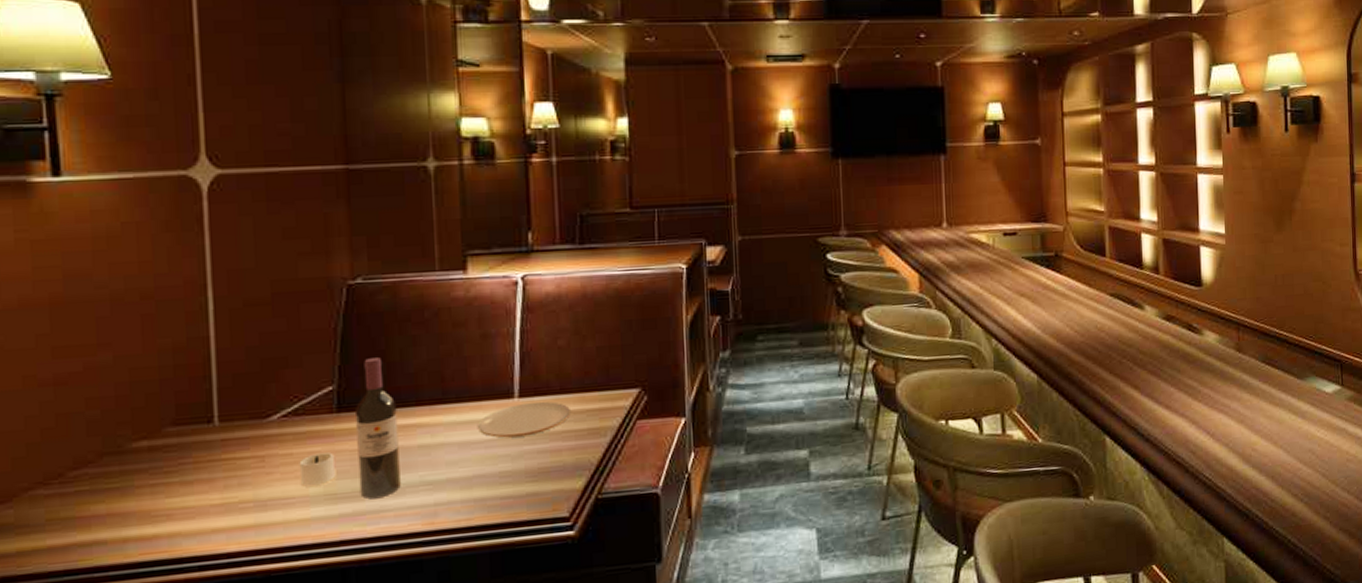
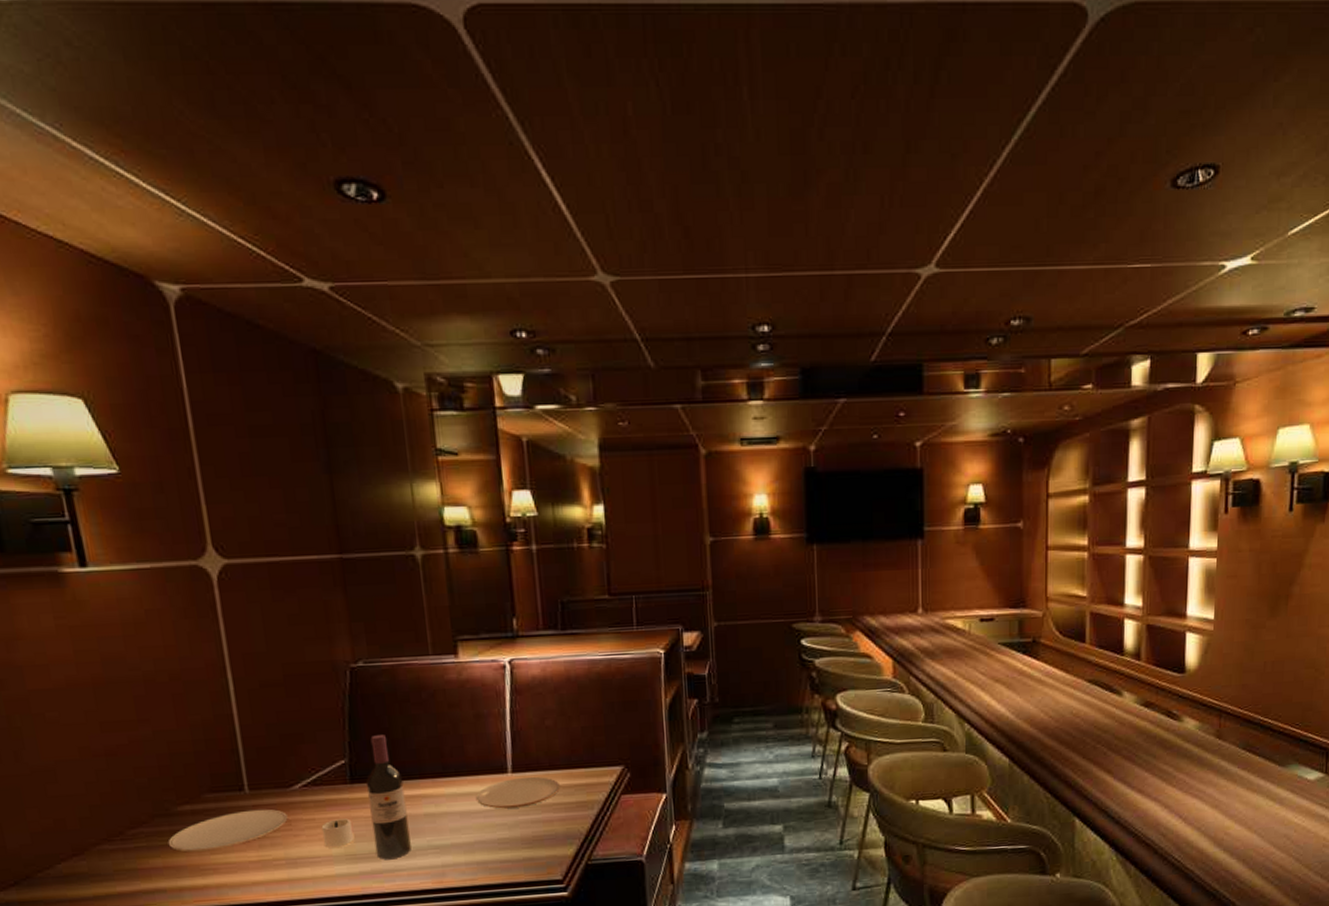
plate: none [116,443,261,496] -> present [168,809,288,852]

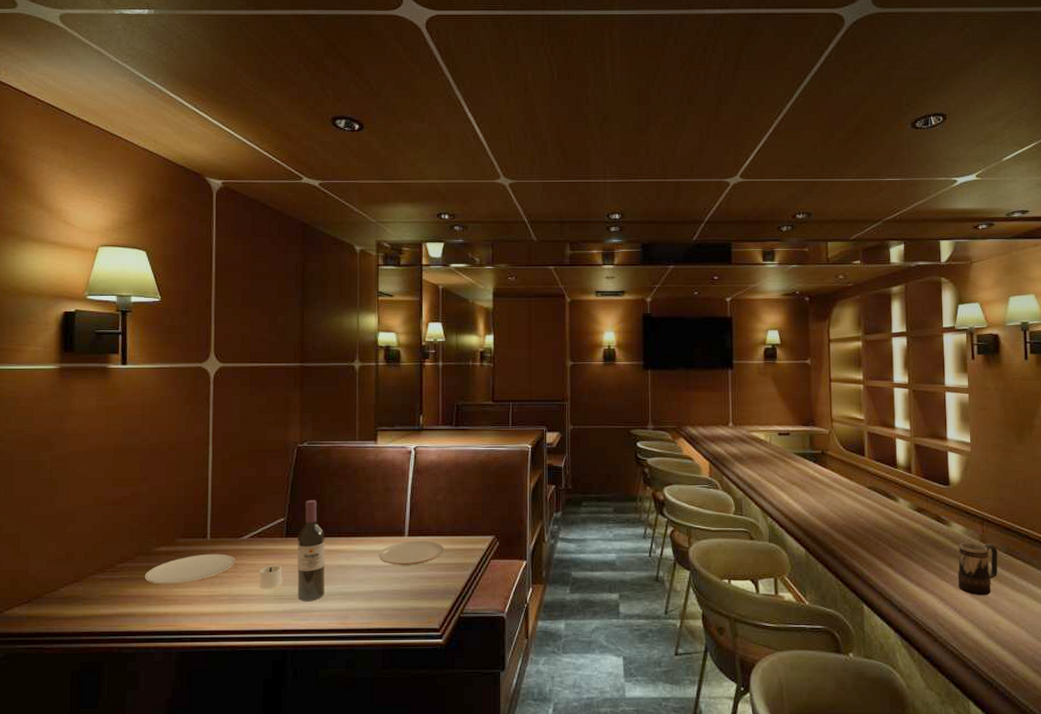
beer mug: none [1186,739,1235,800] -> present [957,543,998,596]

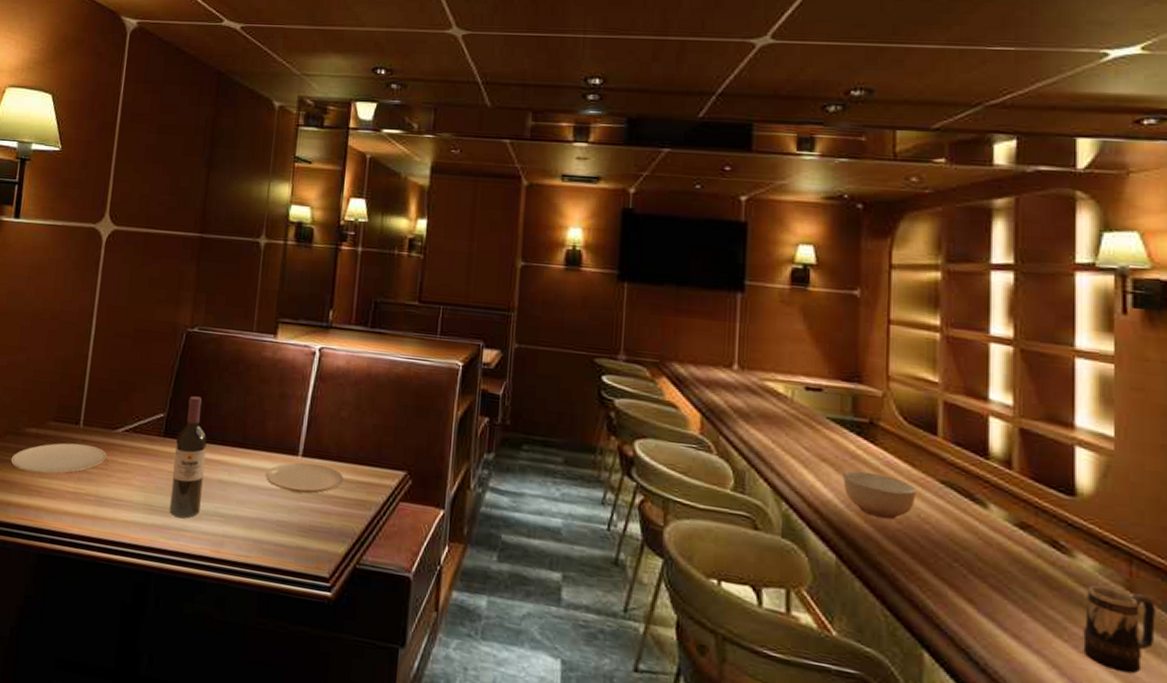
candle: present [259,565,282,590] -> none [128,467,156,496]
bowl: none [807,488,854,519] -> present [843,471,916,520]

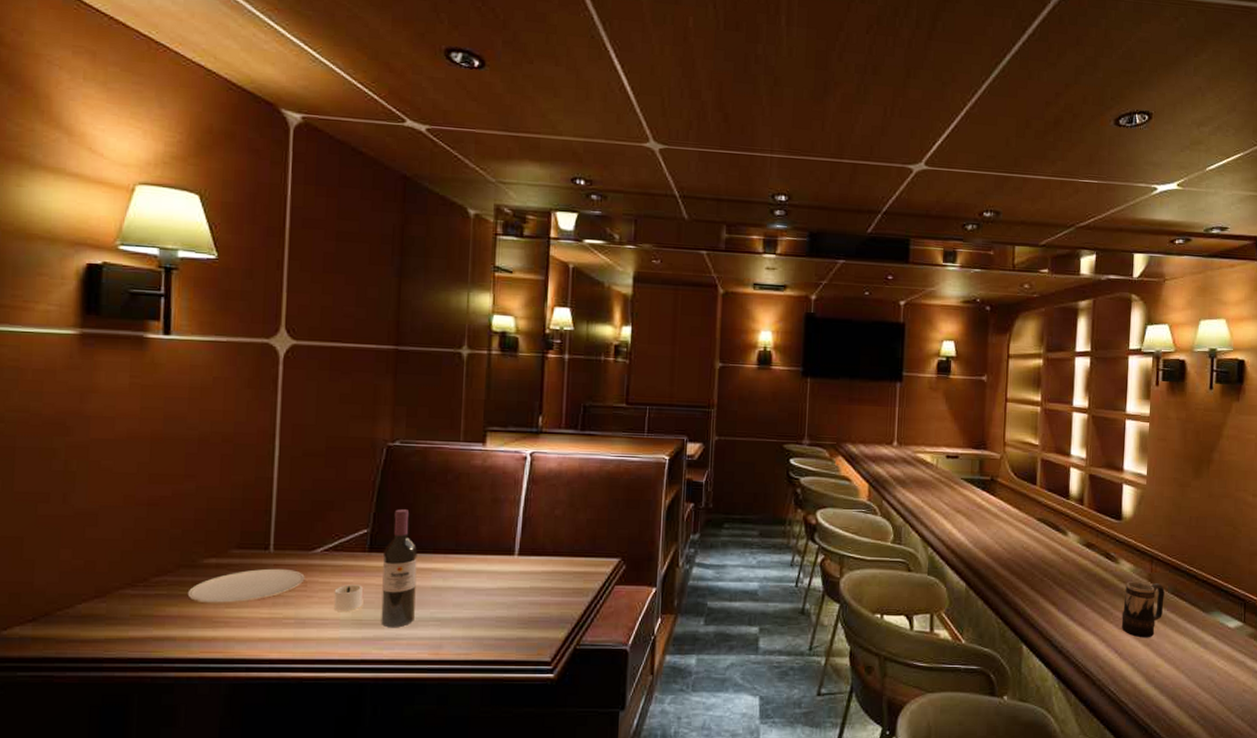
candle: none [128,467,156,496] -> present [333,584,363,613]
plate: present [265,462,344,494] -> none [481,560,561,589]
bowl: present [843,471,916,520] -> none [972,517,1021,552]

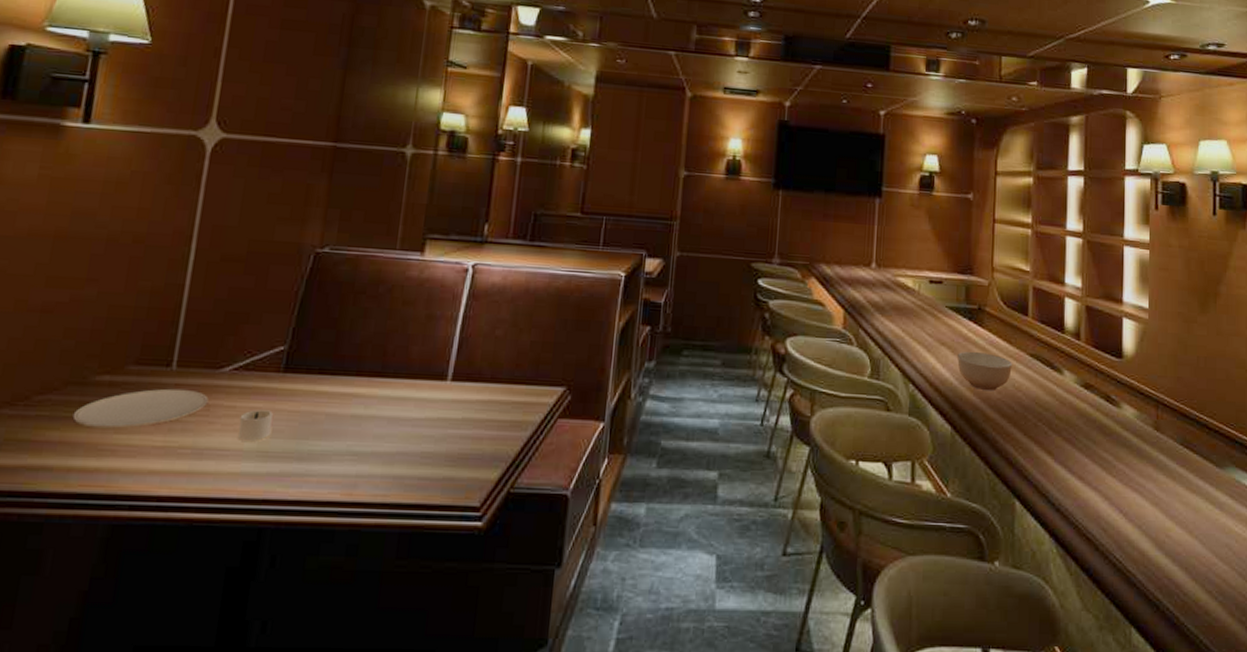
wine bottle: present [381,509,418,628] -> none [289,324,339,462]
bowl: none [972,517,1021,552] -> present [957,351,1012,391]
beer mug: present [1121,582,1165,638] -> none [1126,429,1173,496]

